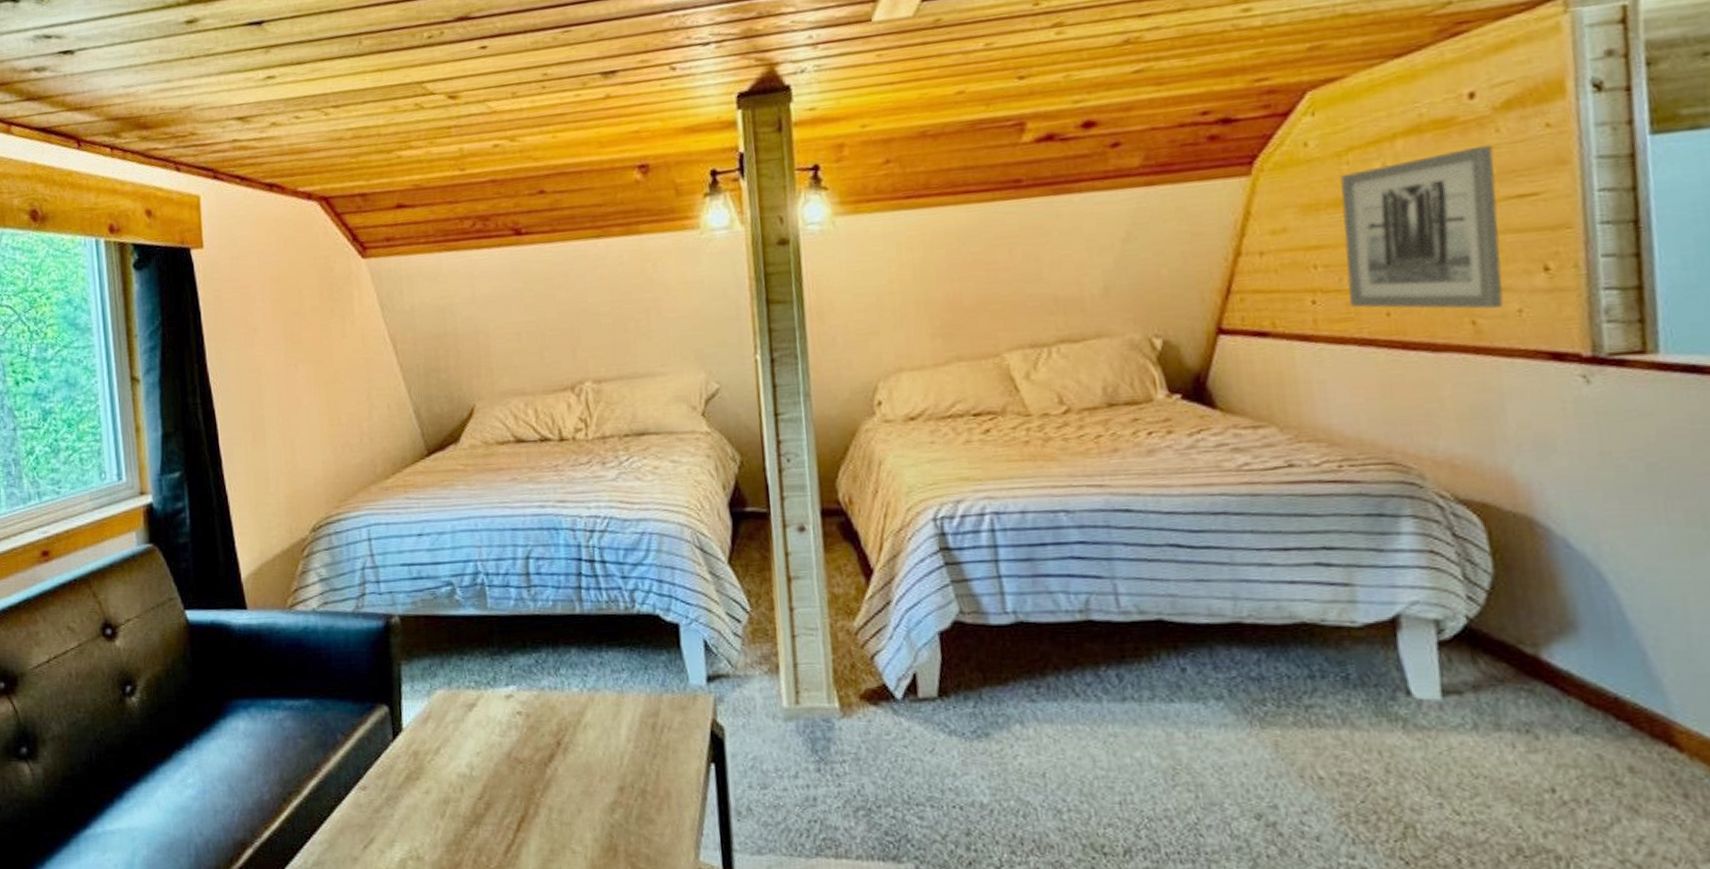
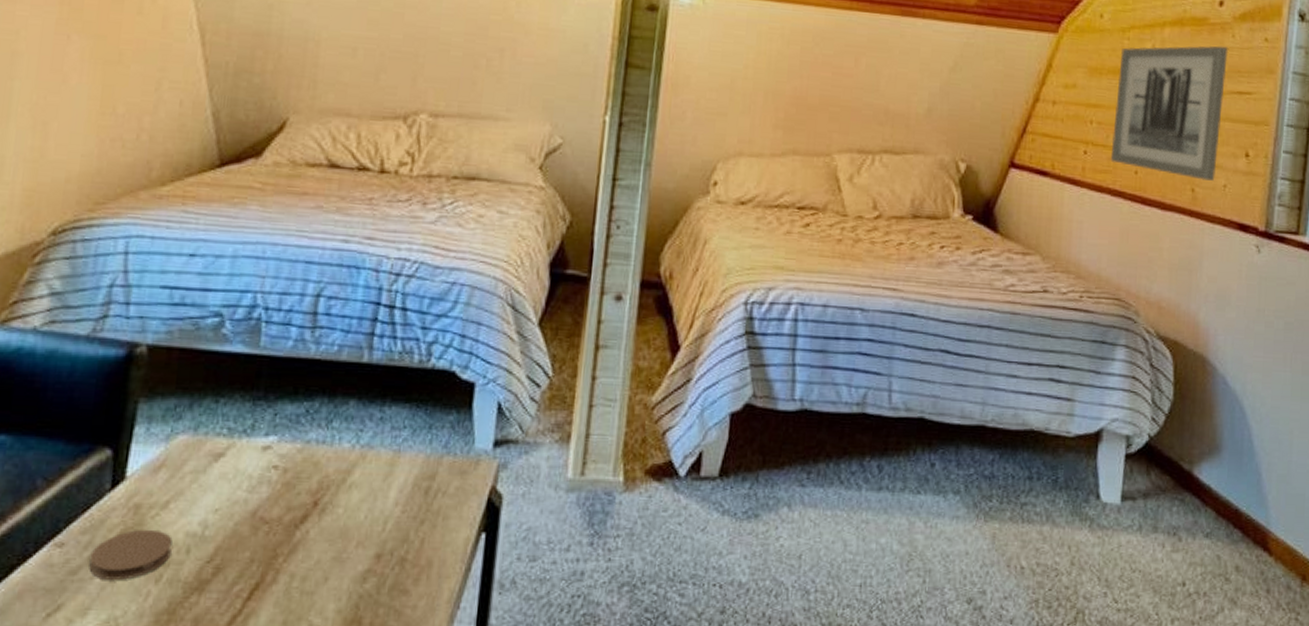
coaster: none [387,772,449,816] -> present [89,529,173,580]

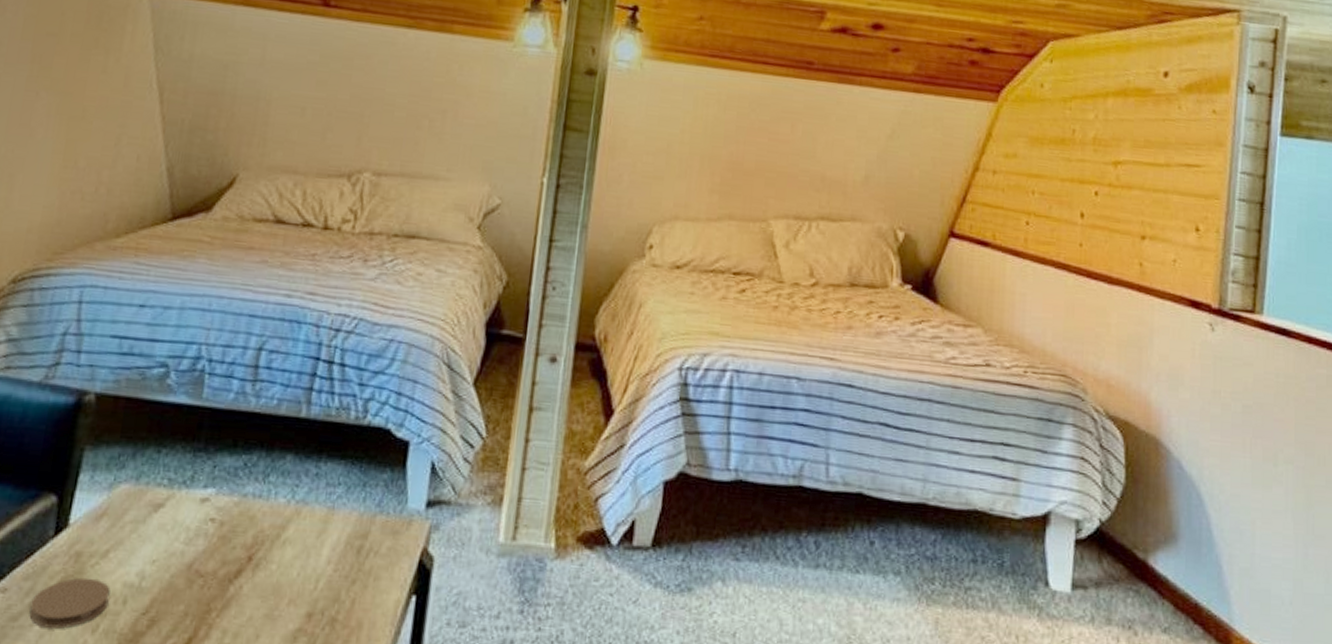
wall art: present [1110,46,1228,181] -> none [1053,117,1174,255]

